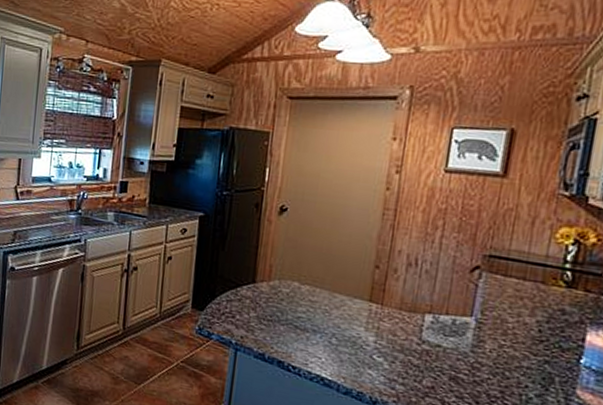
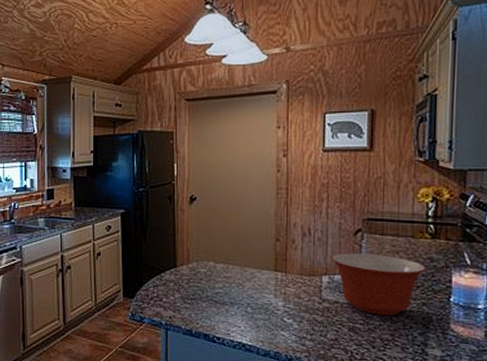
mixing bowl: none [439,291,554,370] -> present [332,253,426,315]

